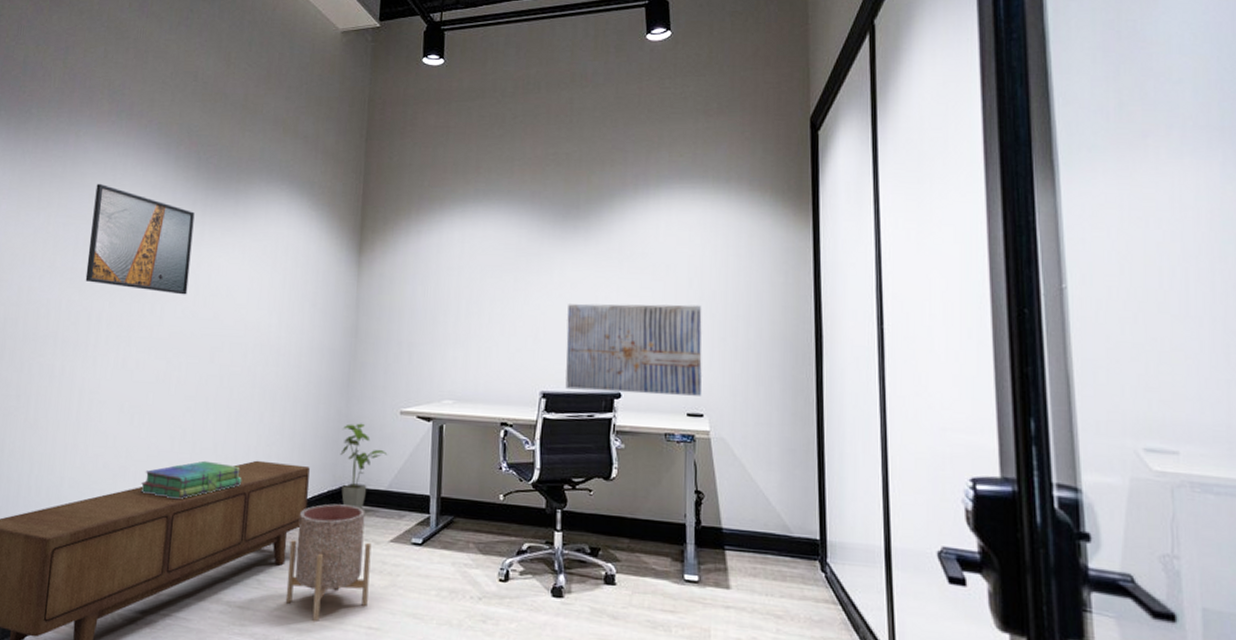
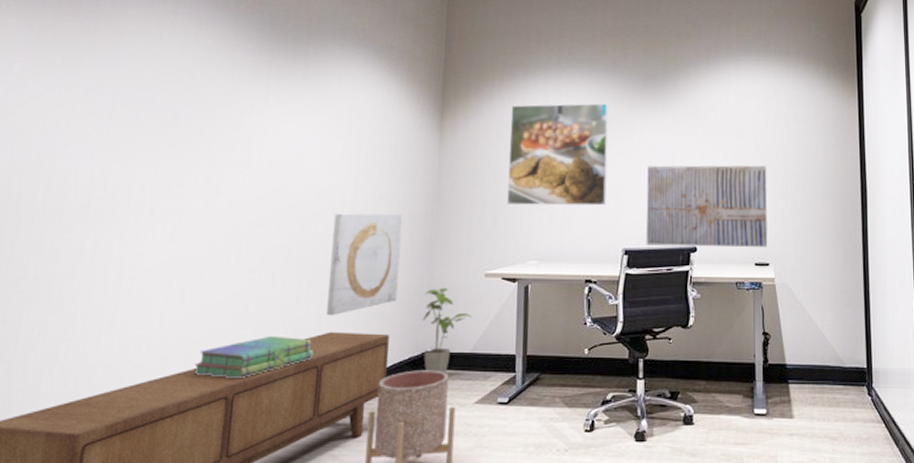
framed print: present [85,184,195,295] -> none [124,43,258,162]
wall art: none [254,345,323,446] -> present [327,213,403,316]
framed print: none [422,236,527,346] -> present [507,103,609,206]

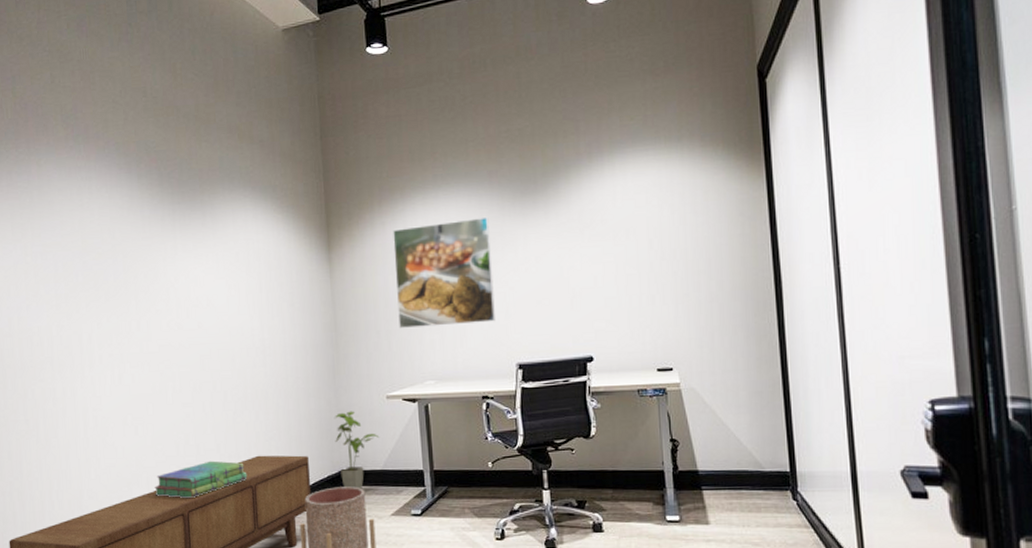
wall art: present [327,213,403,316] -> none [246,345,311,442]
wall art: present [646,165,768,247] -> none [535,265,669,358]

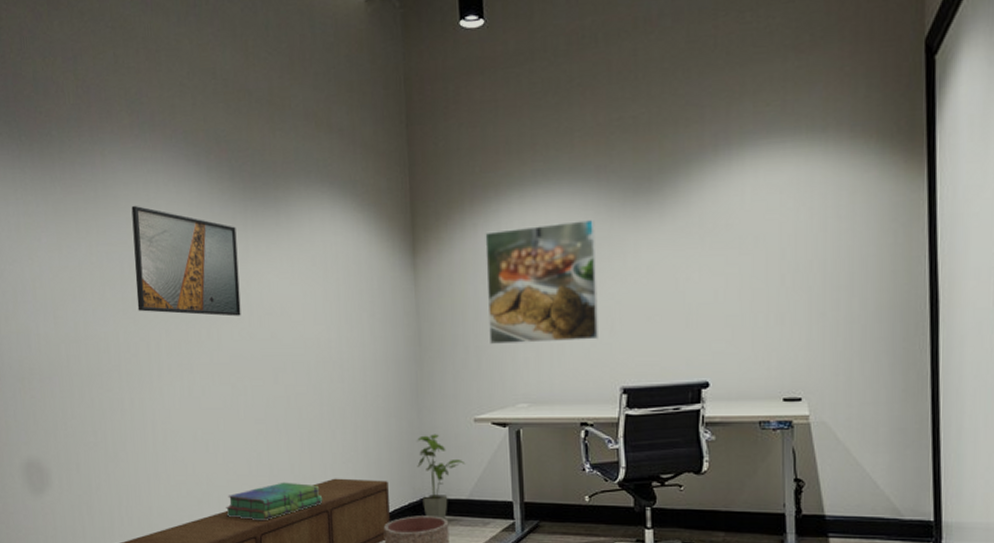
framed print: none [65,210,170,309] -> present [131,206,241,317]

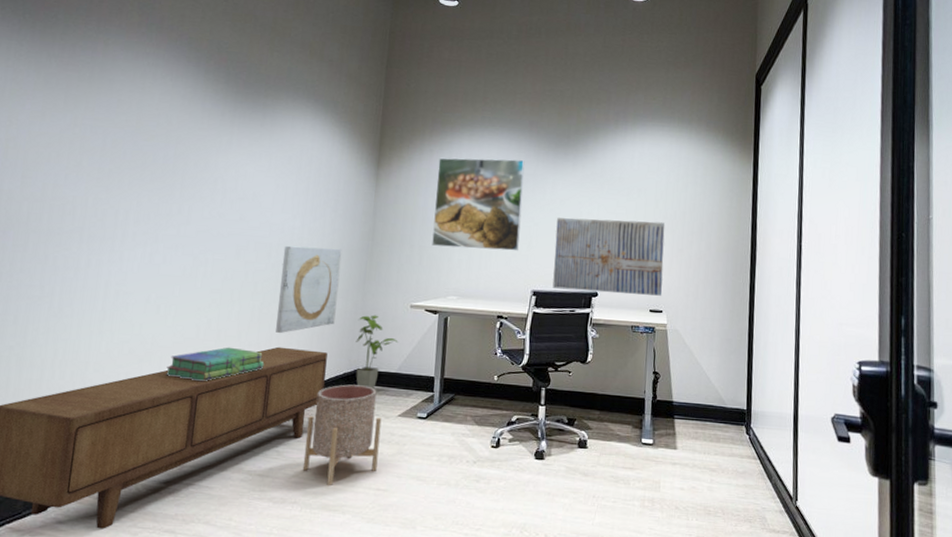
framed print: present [131,206,241,317] -> none [112,91,223,198]
wall art: none [323,359,391,464] -> present [276,245,342,334]
wall art: none [645,278,799,382] -> present [552,218,665,296]

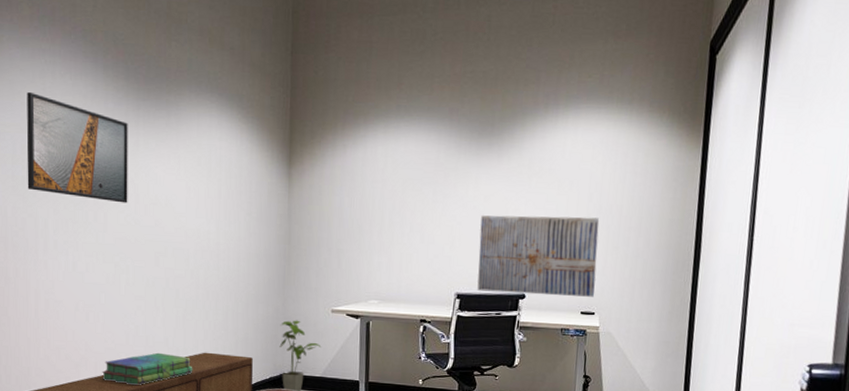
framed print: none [112,91,223,198] -> present [26,92,128,204]
wall art: present [276,245,342,334] -> none [200,251,259,340]
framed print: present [432,157,525,251] -> none [350,152,445,253]

